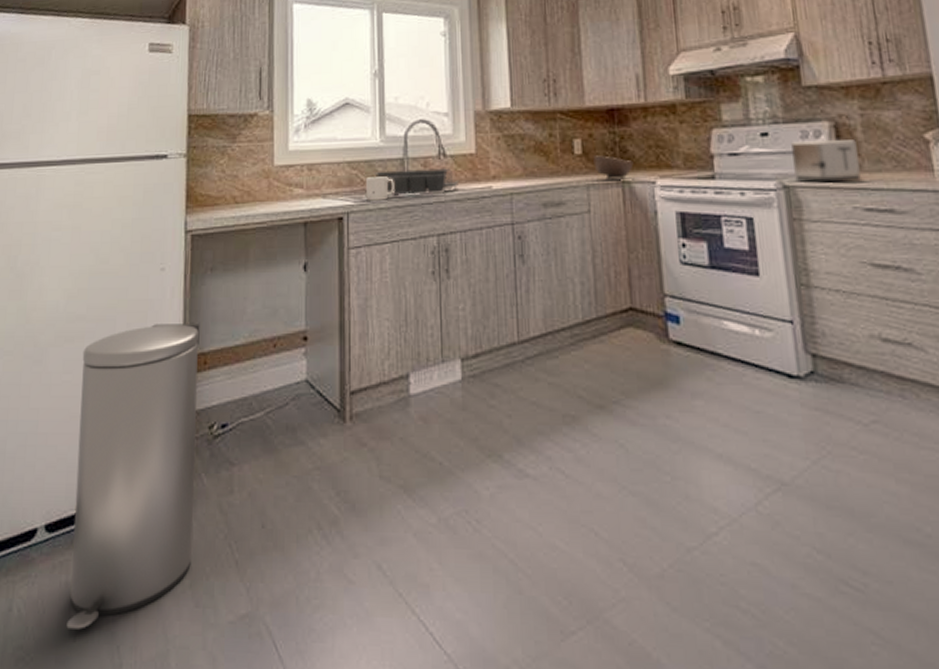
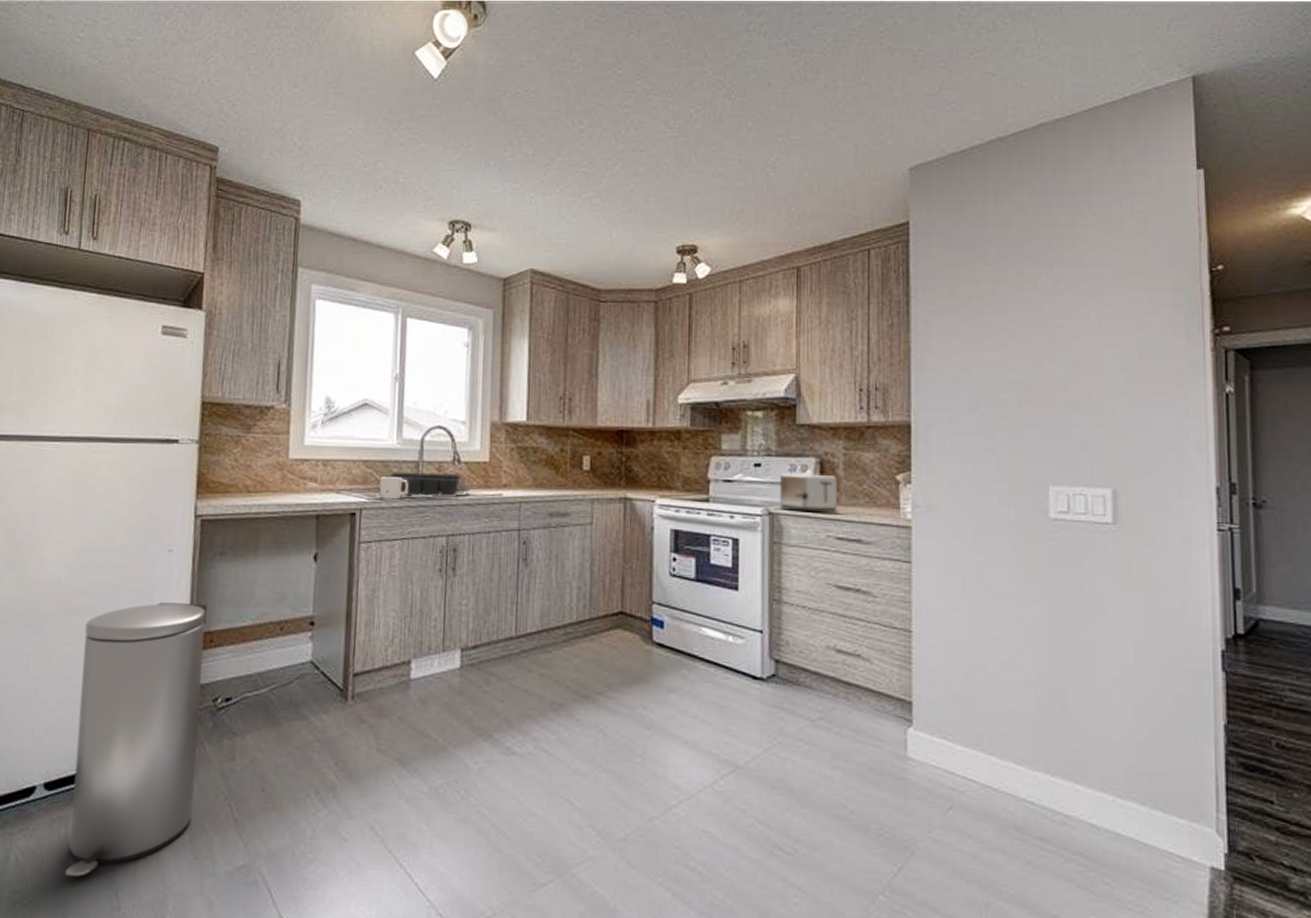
wooden bowl: present [593,155,634,180] -> none [600,472,637,496]

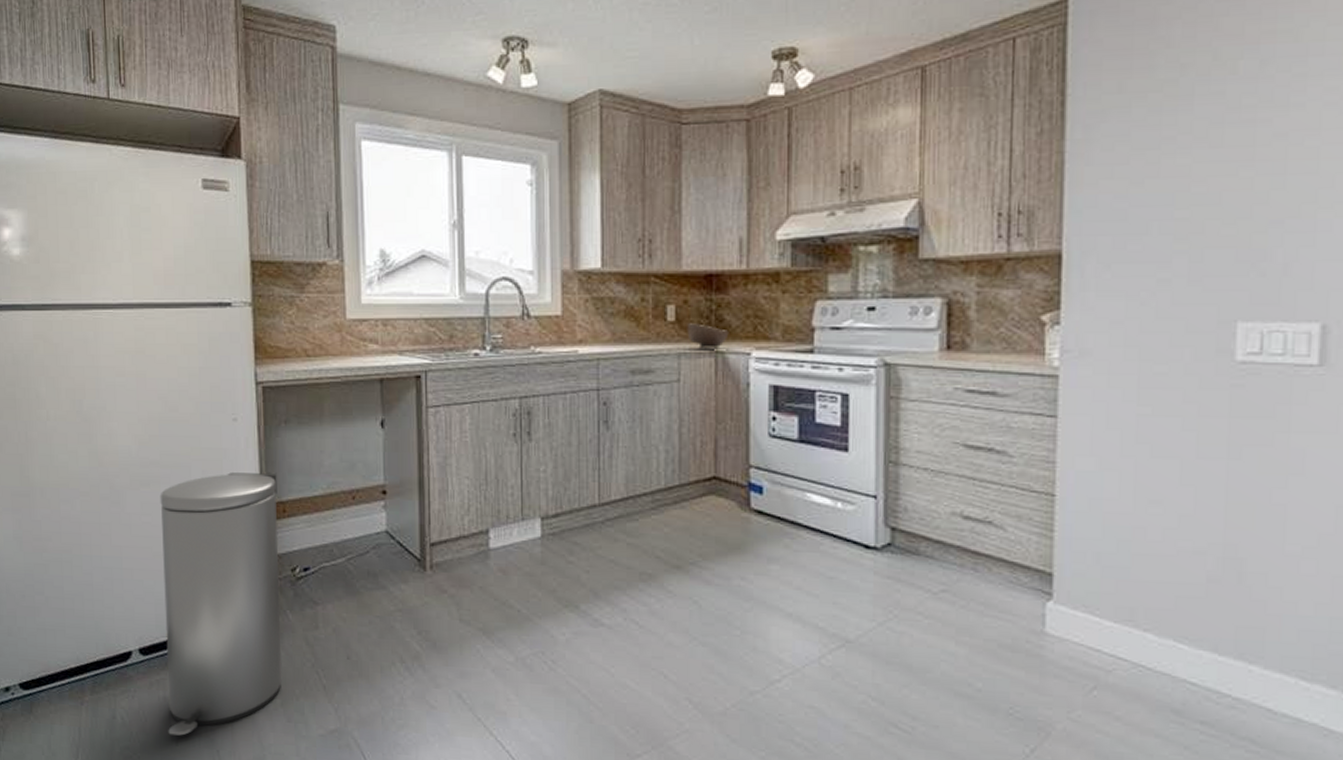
mug: present [379,477,408,500] -> none [443,335,475,360]
dish rack: present [389,472,472,499] -> none [454,329,544,357]
wooden bowl: none [600,472,637,496] -> present [687,323,729,349]
toaster: present [780,473,838,513] -> none [898,317,969,362]

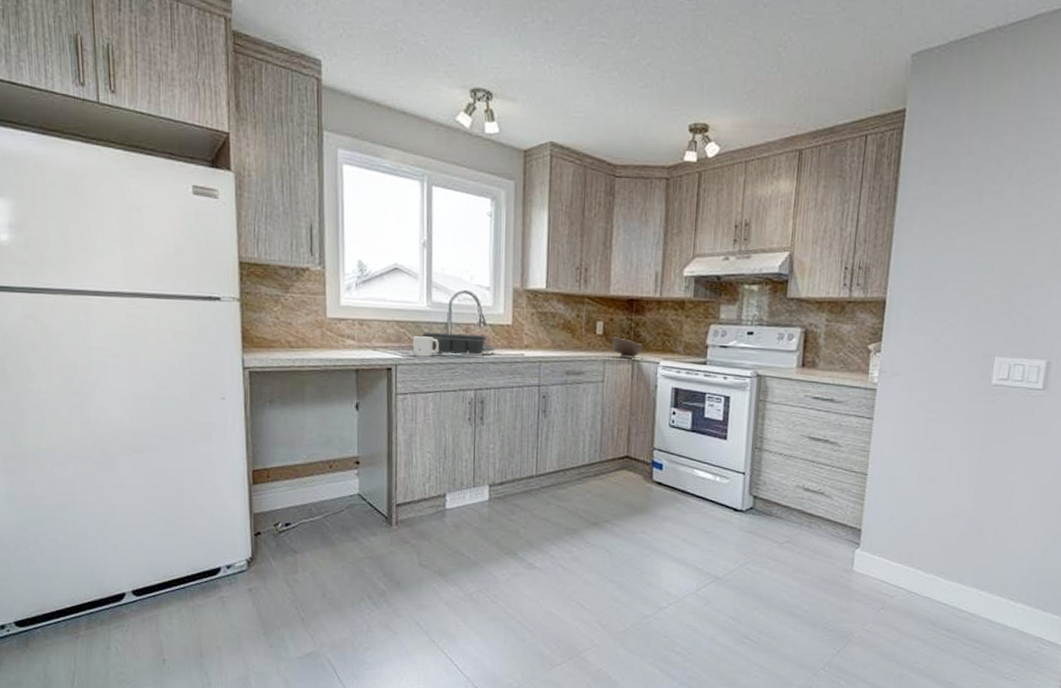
pedal bin: present [160,472,282,736] -> none [151,443,265,661]
mug: none [443,335,475,360] -> present [412,336,439,357]
dish rack: none [454,329,544,357] -> present [421,332,497,357]

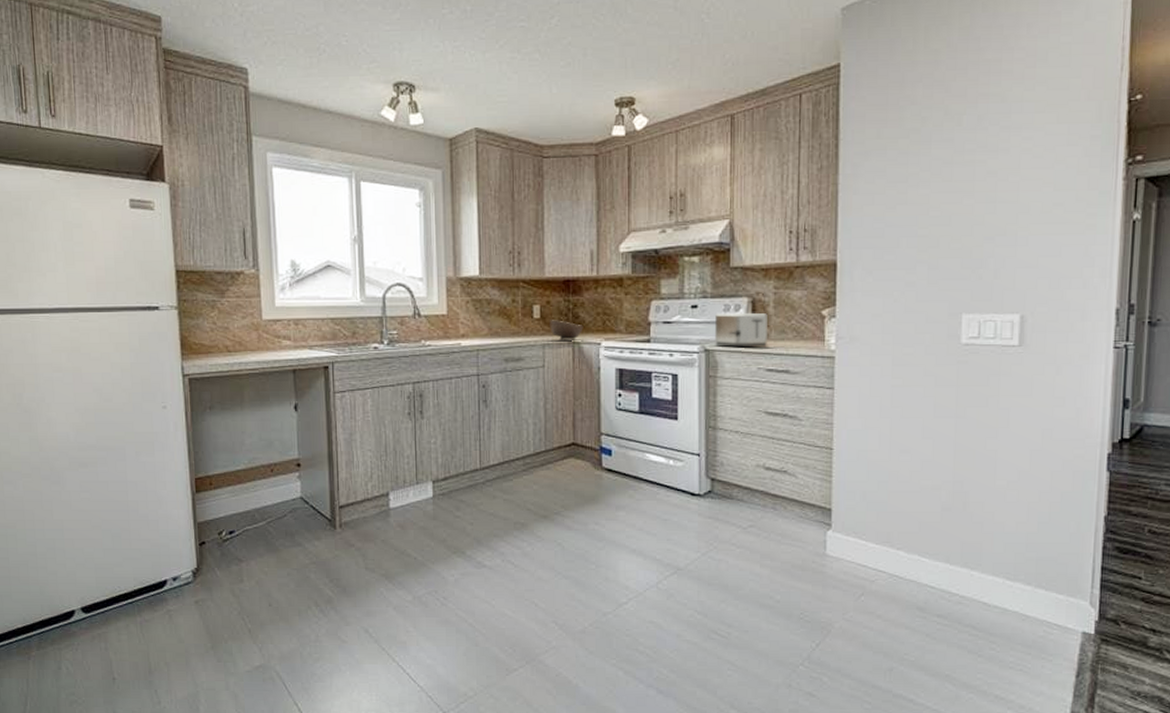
mug: present [412,336,439,357] -> none [347,332,374,353]
dish rack: present [421,332,497,357] -> none [356,326,433,350]
toaster: none [767,341,819,377] -> present [715,312,769,348]

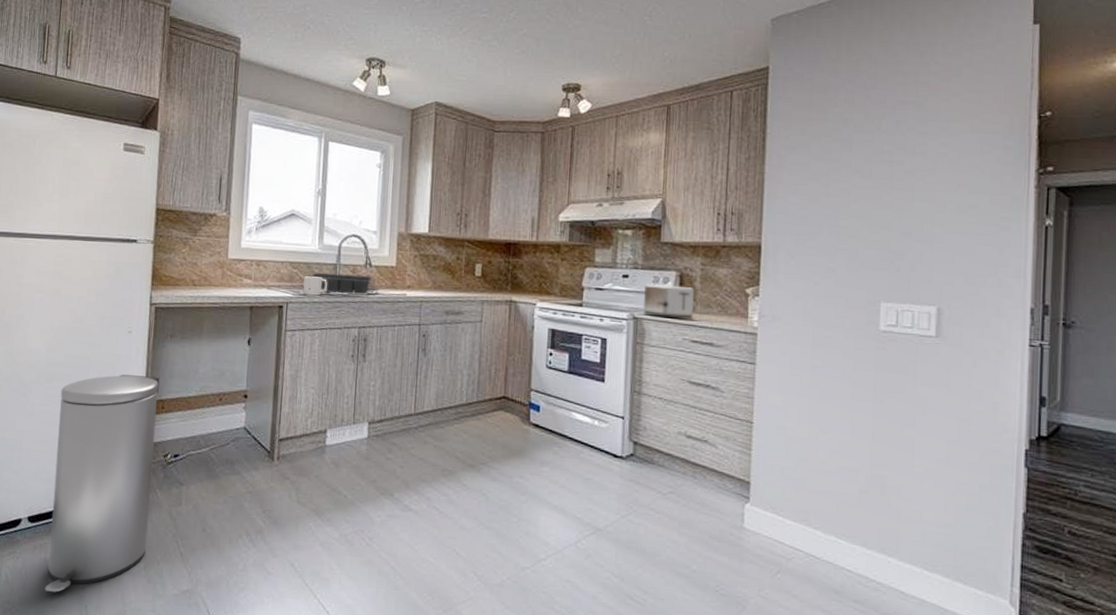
pedal bin: none [97,452,212,680] -> present [45,374,160,593]
mug: none [347,332,374,353] -> present [303,276,327,296]
dish rack: none [356,326,433,350] -> present [311,272,381,297]
wooden bowl: present [550,320,584,340] -> none [489,278,521,299]

